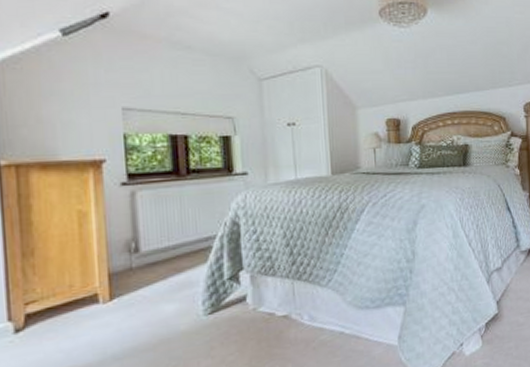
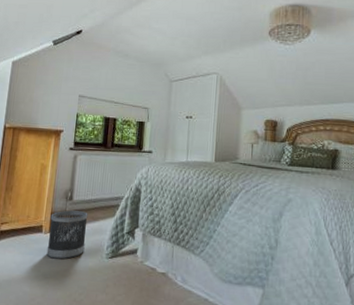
wastebasket: none [108,263,171,334] -> present [46,210,88,260]

